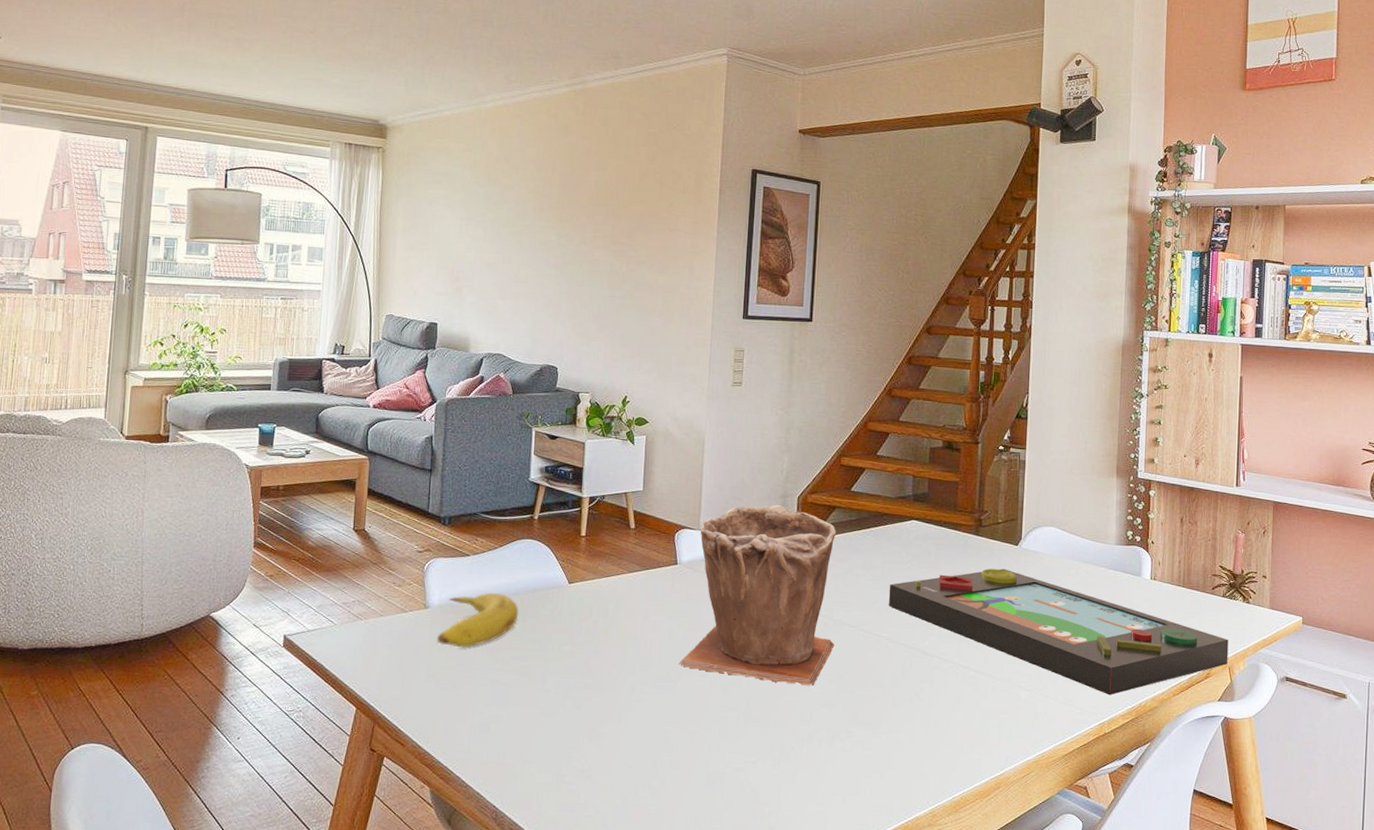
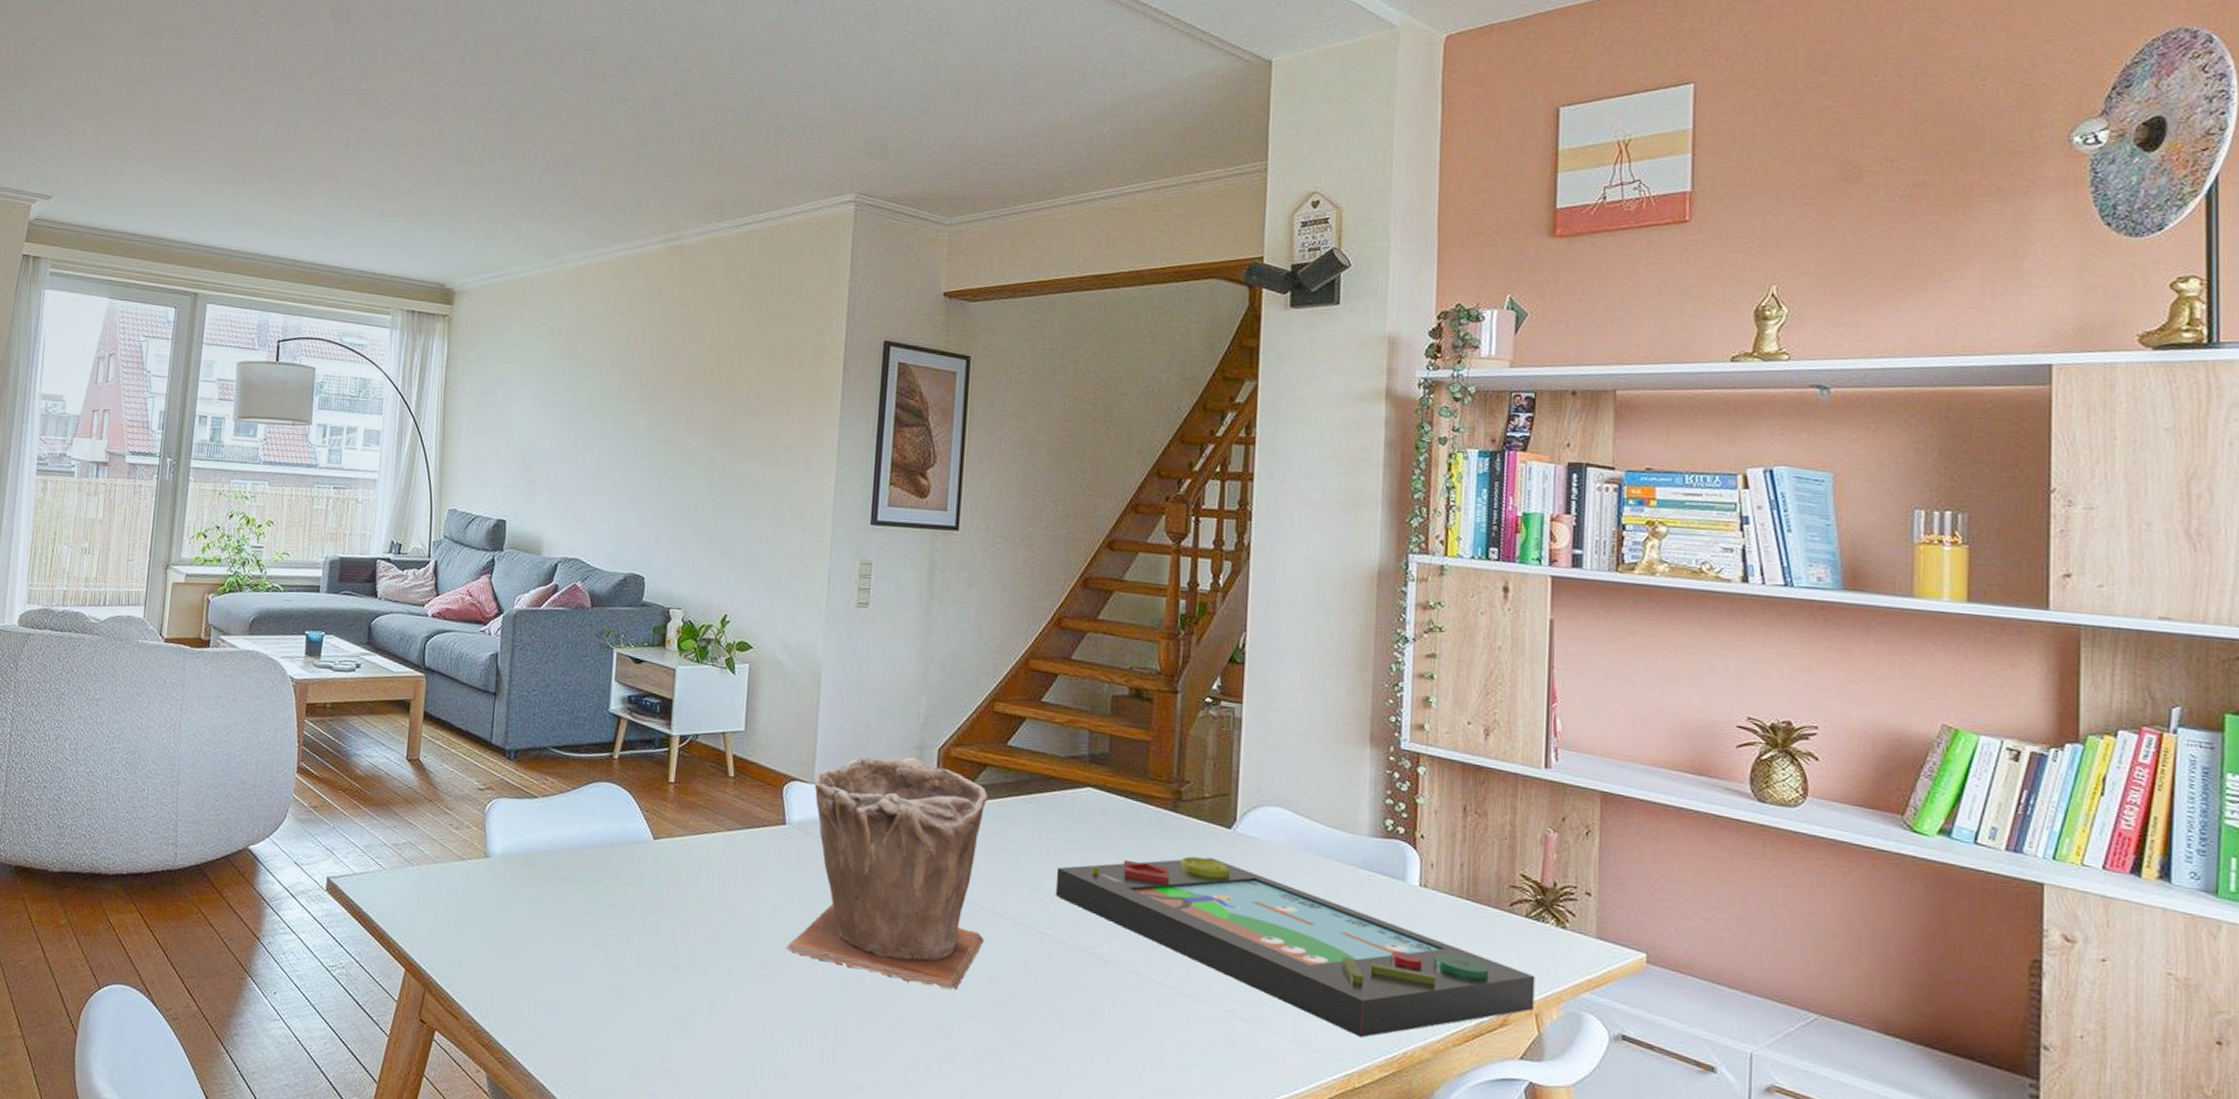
fruit: present [437,592,519,648] -> none [498,843,594,908]

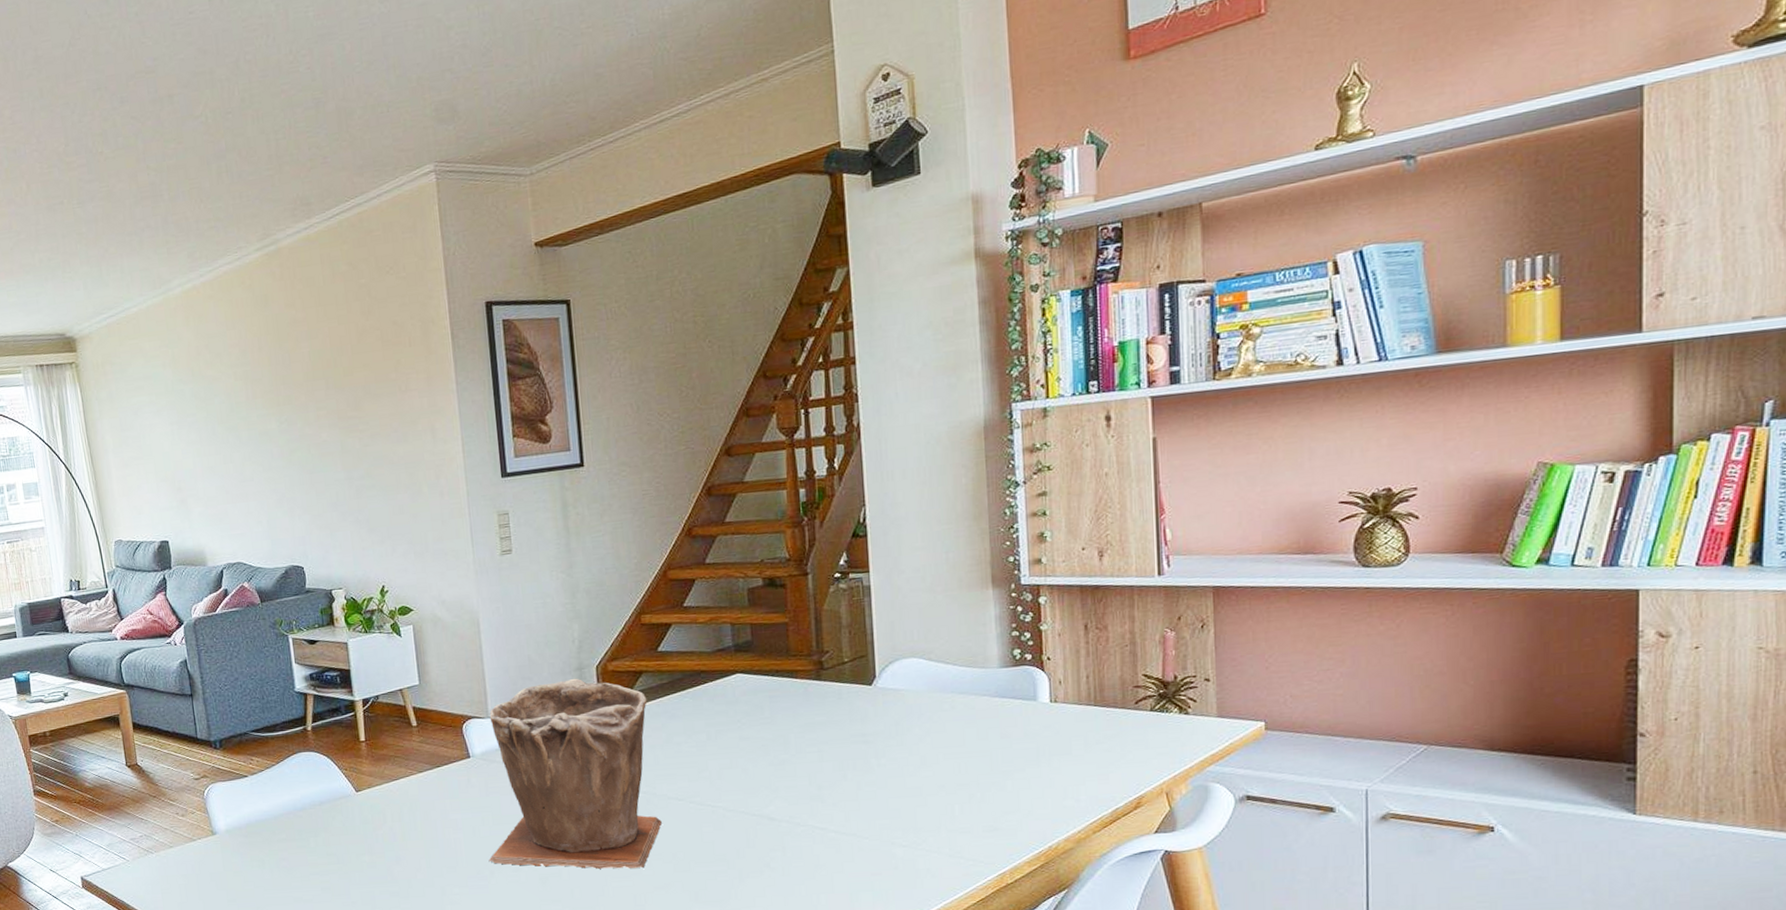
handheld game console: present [1055,856,1535,1037] -> none [718,713,1164,841]

